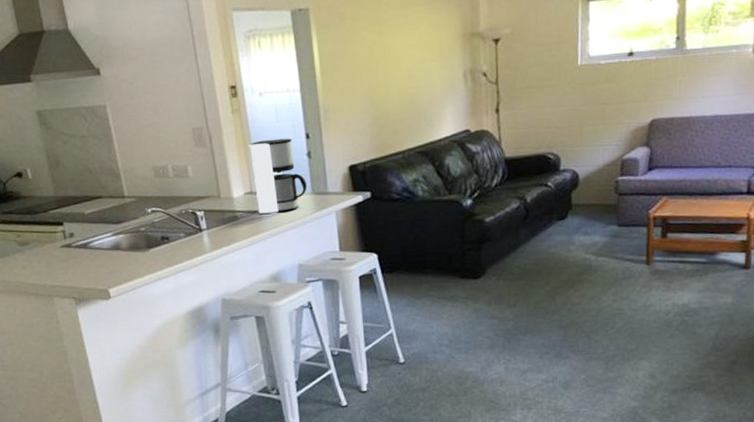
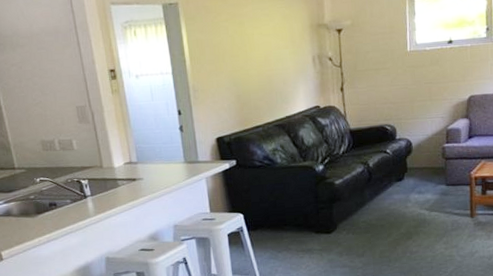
coffee maker: present [249,138,307,214] -> none [127,114,180,181]

